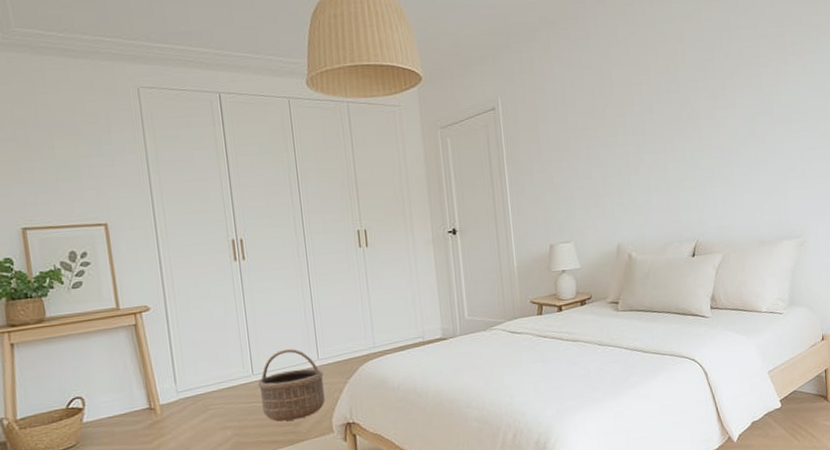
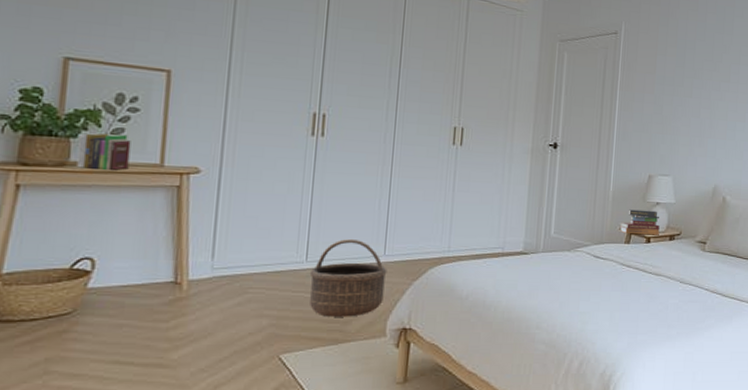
books: none [48,286,93,322] -> present [76,132,131,171]
books: none [530,279,570,306] -> present [620,209,660,236]

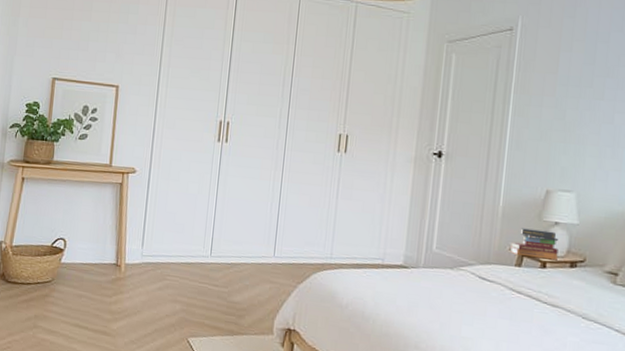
books: present [76,132,131,171] -> none [57,138,91,170]
basket: present [309,238,387,317] -> none [212,238,276,312]

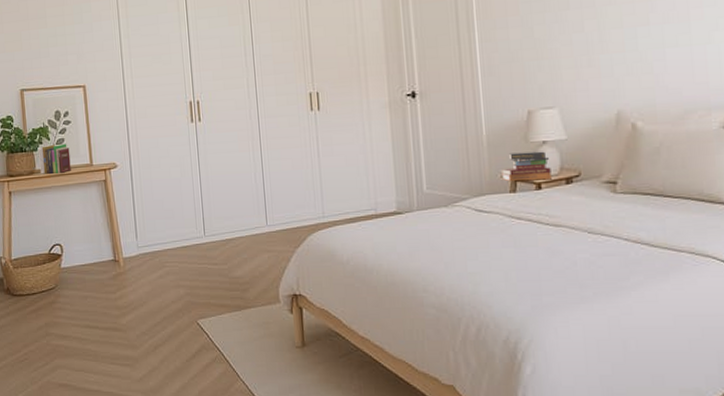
books: none [57,138,91,170] -> present [38,143,71,175]

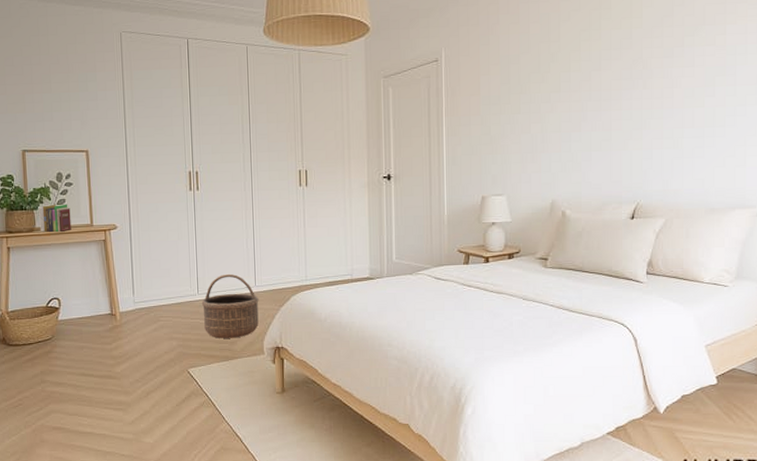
basket: none [209,212,273,285] -> present [201,273,259,338]
books: present [502,151,552,182] -> none [458,231,497,255]

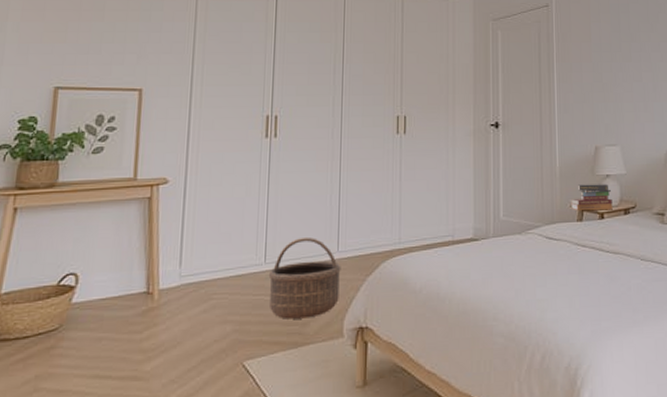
books: present [39,203,72,233] -> none [64,152,109,189]
books: none [458,231,497,255] -> present [571,184,613,211]

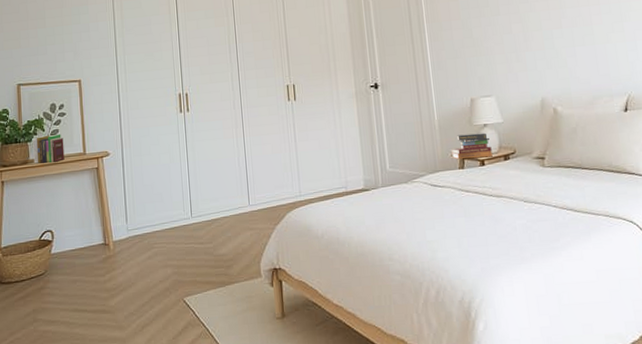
books: none [64,152,109,189] -> present [33,133,65,164]
basket: present [268,236,341,319] -> none [195,194,255,263]

